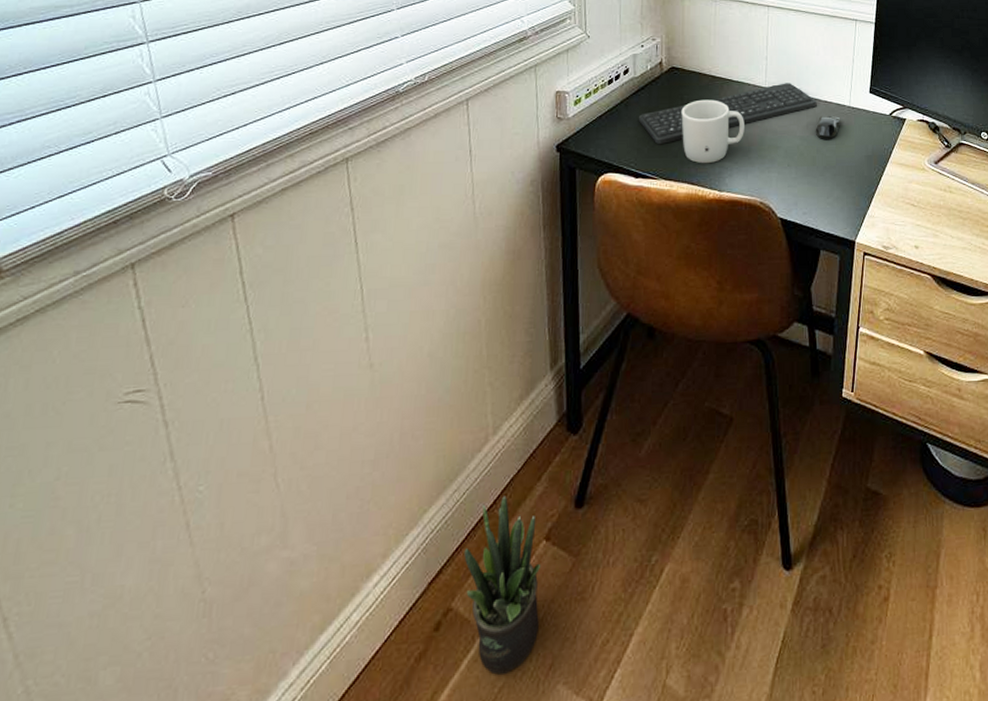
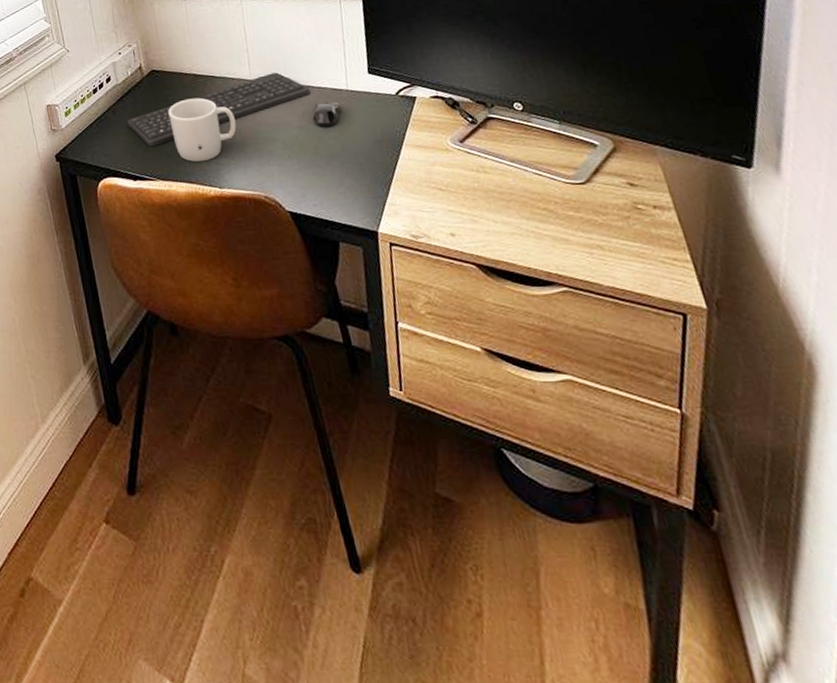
potted plant: present [464,496,542,675] -> none [34,479,113,643]

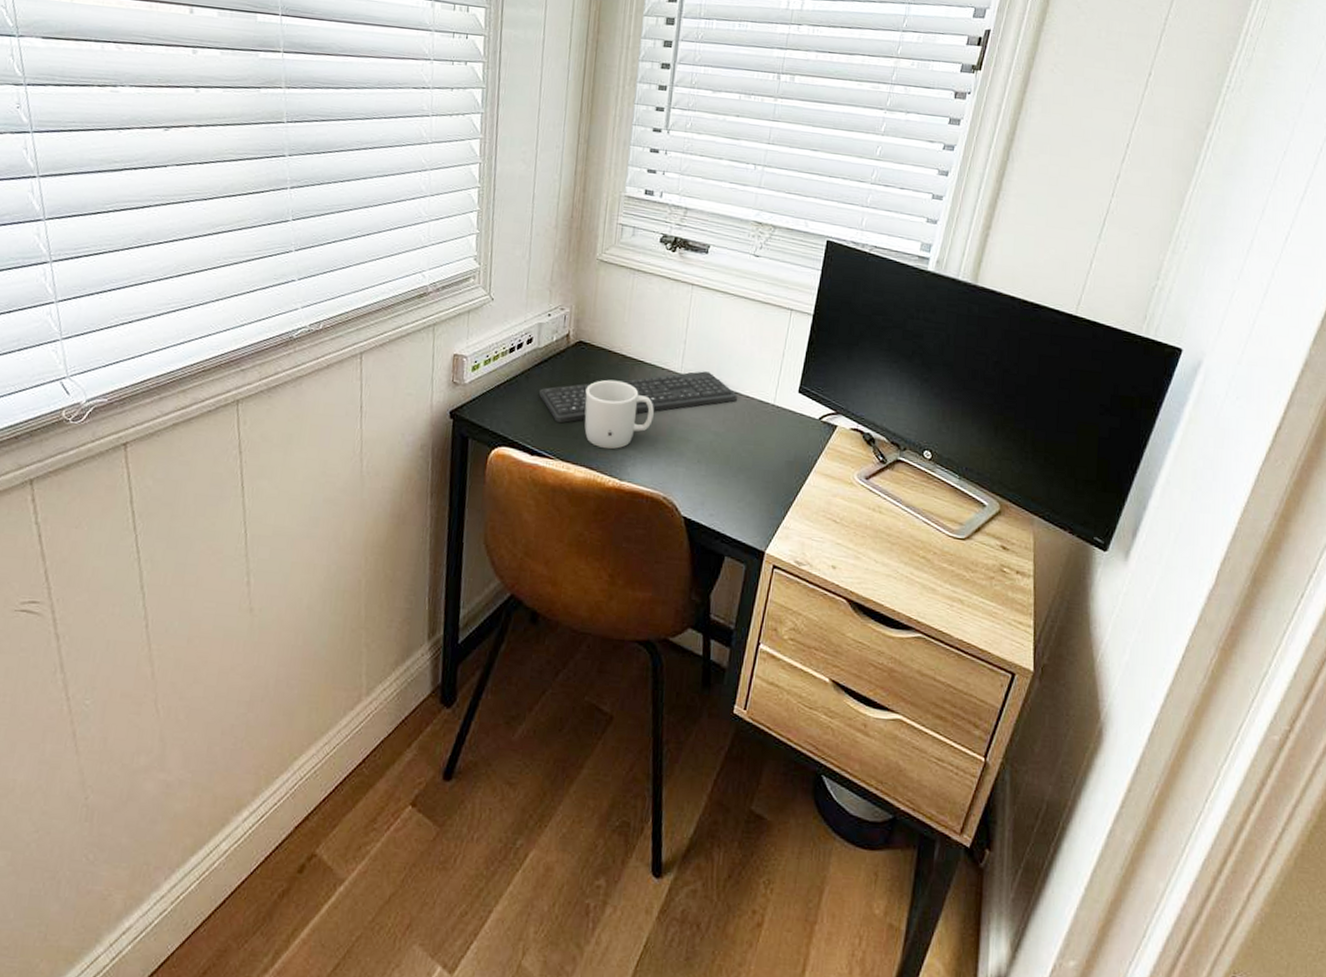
computer mouse: present [312,101,341,128] -> none [732,411,763,440]

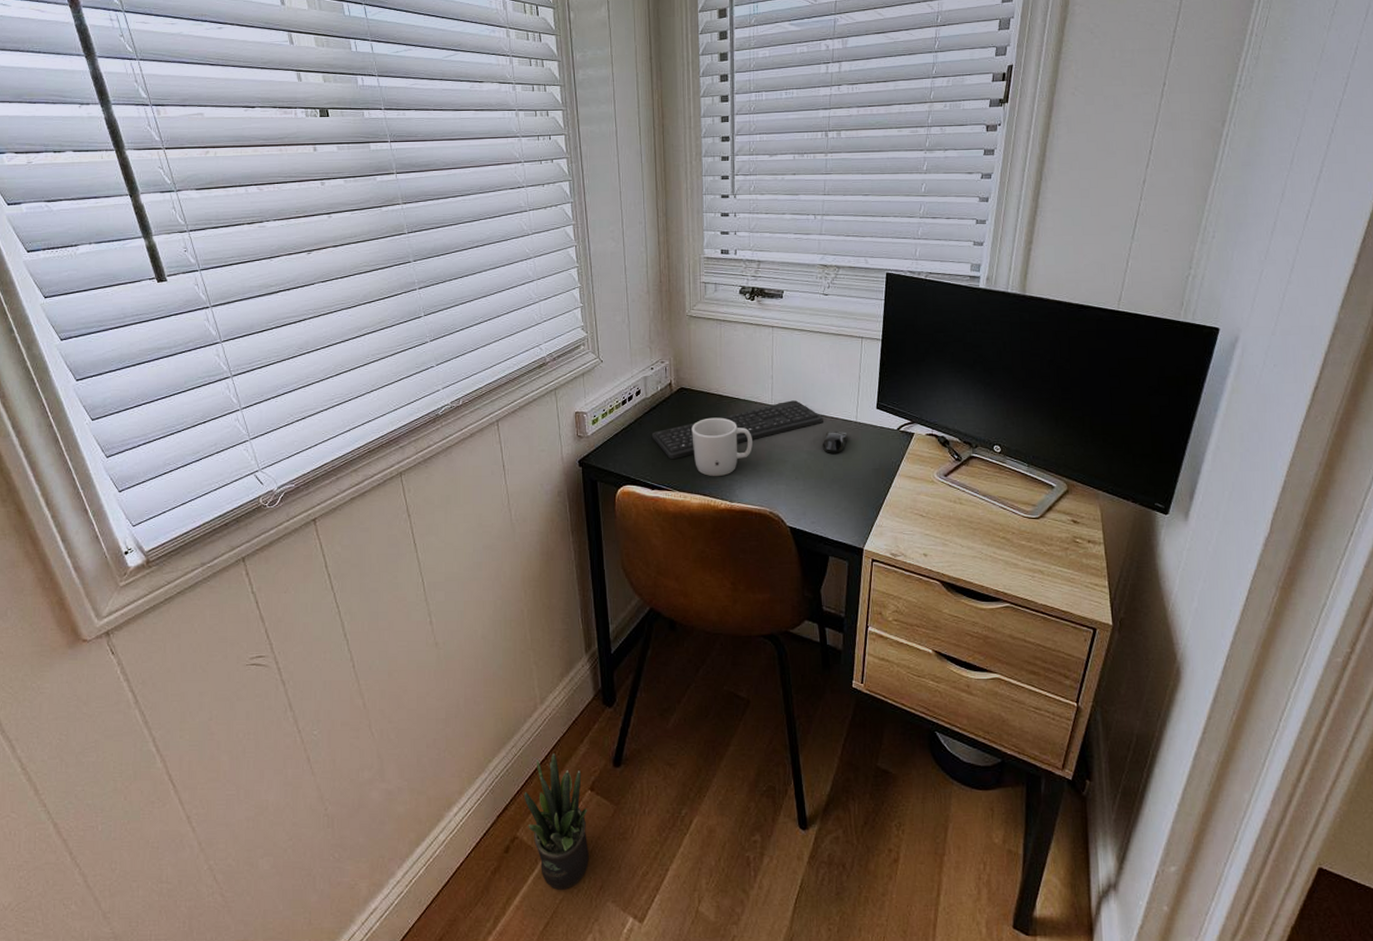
potted plant: none [330,756,406,925] -> present [524,753,589,890]
computer mouse: none [732,411,763,440] -> present [822,430,848,455]

